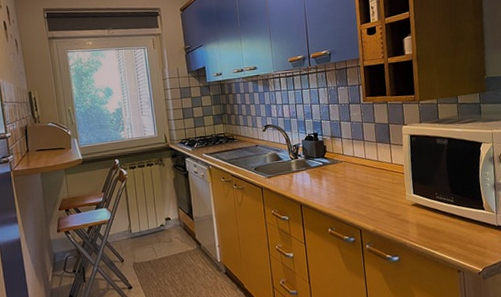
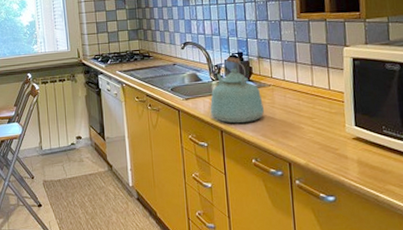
kettle: none [290,137,338,198] -> present [210,57,265,124]

